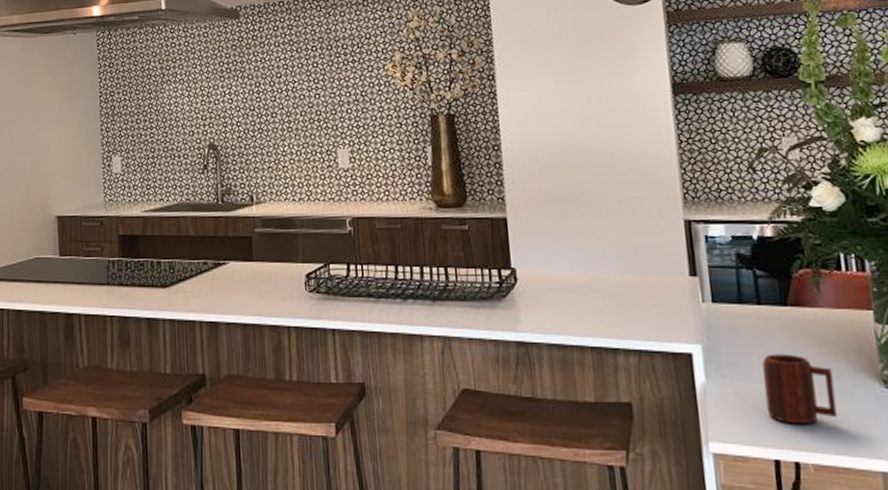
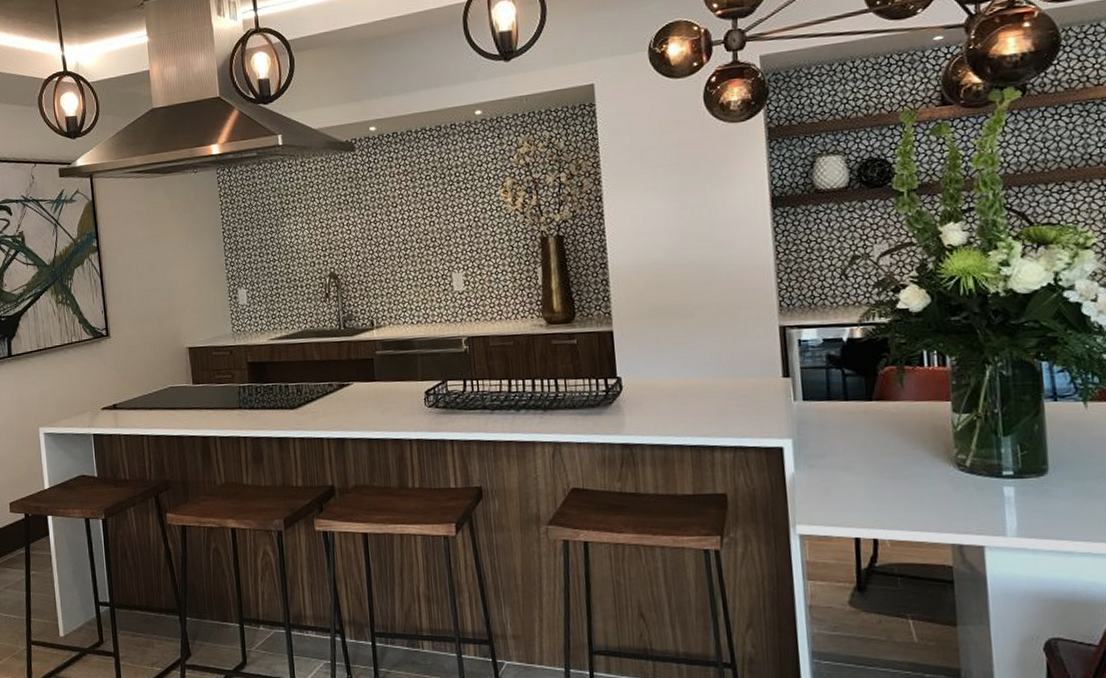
mug: present [762,354,838,425] -> none [847,444,914,506]

